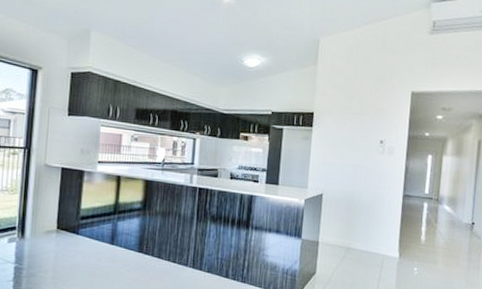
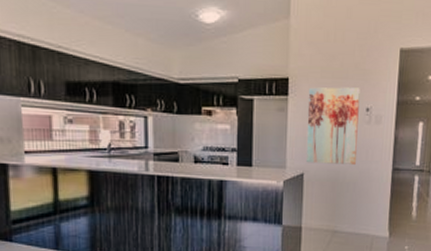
wall art: none [326,121,375,190] -> present [307,87,360,166]

